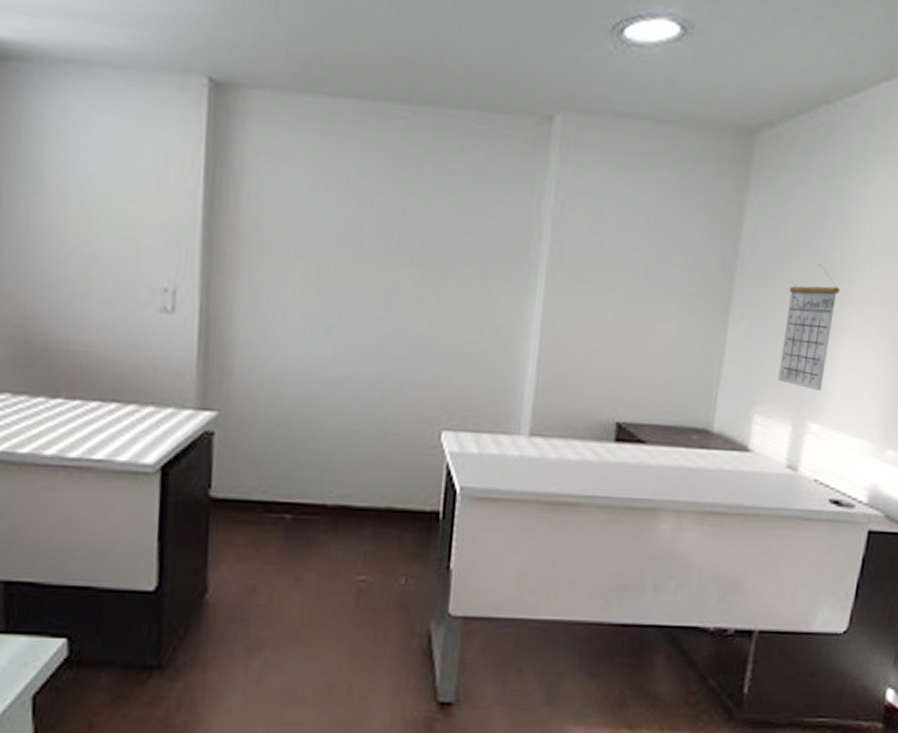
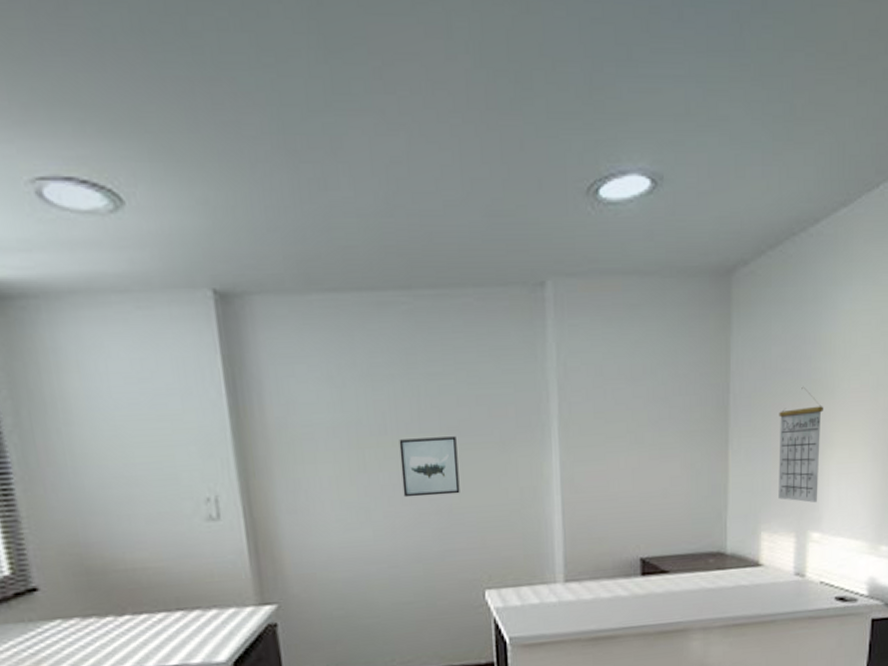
wall art: none [370,257,436,323] -> present [399,436,460,498]

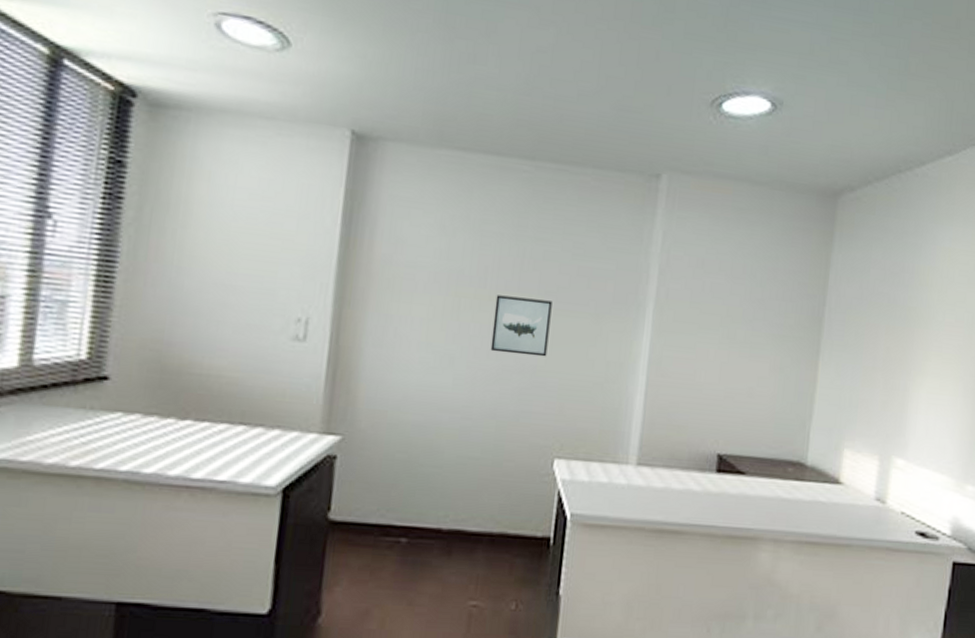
calendar: present [778,386,823,503] -> none [865,311,917,428]

